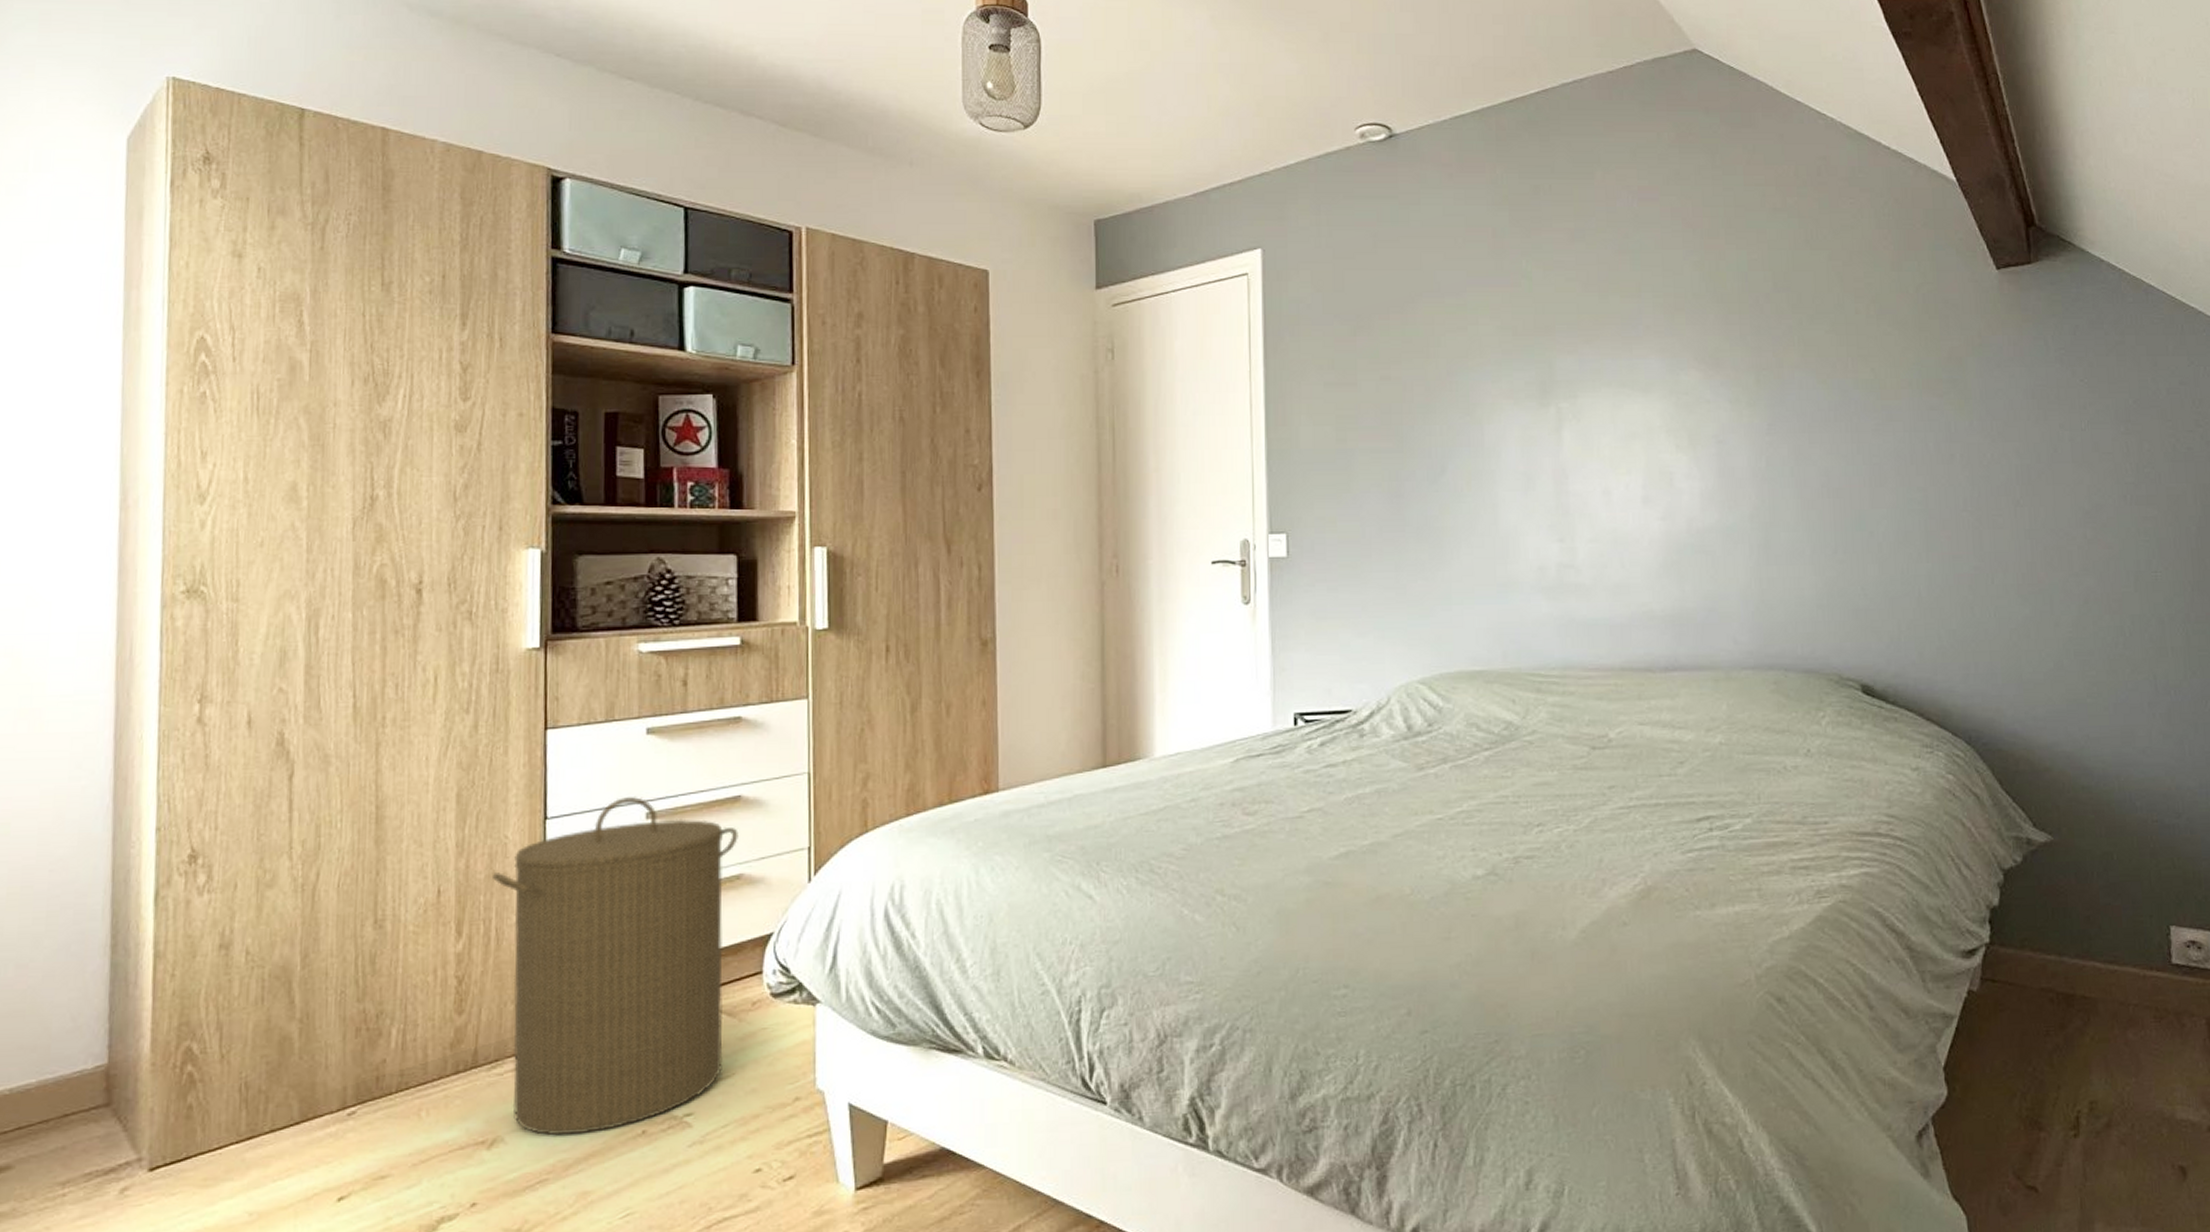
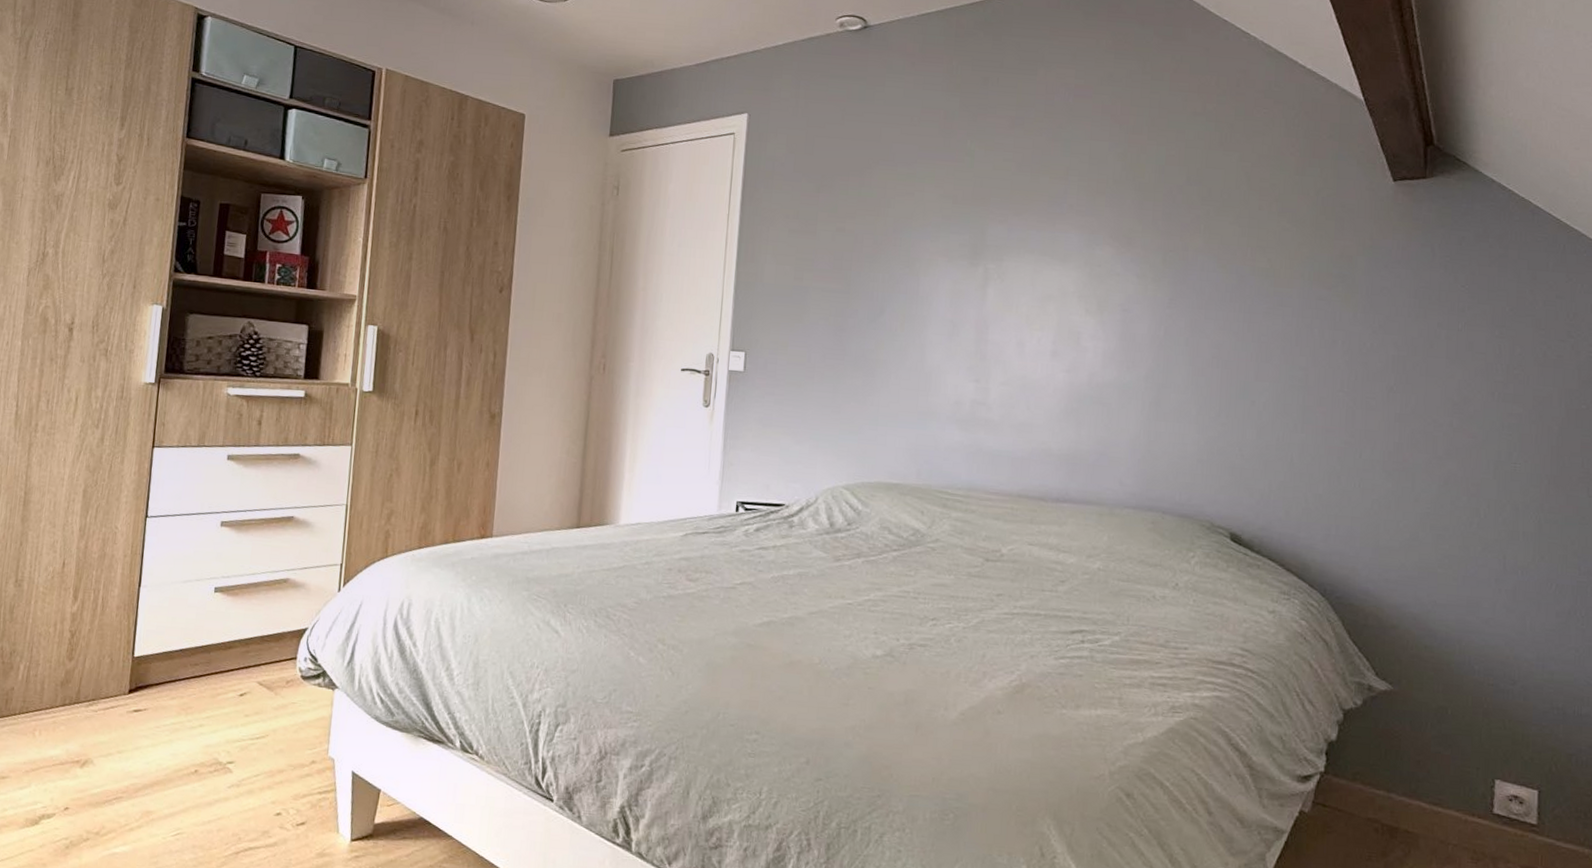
laundry hamper: present [491,795,739,1136] -> none [101,507,289,766]

